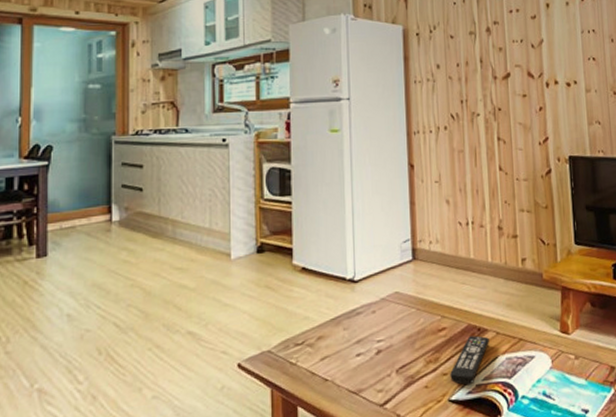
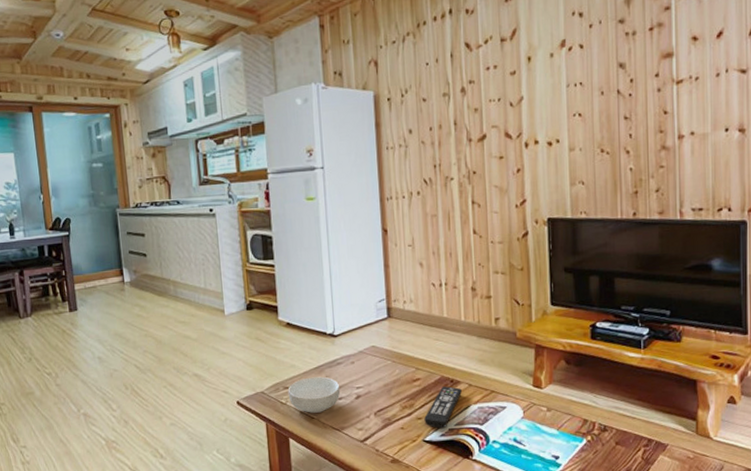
cereal bowl: none [299,329,359,374] -> present [288,376,341,413]

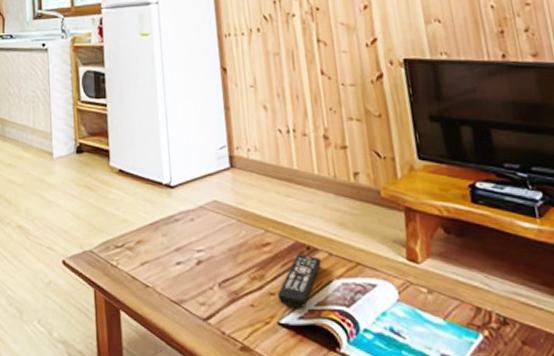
cereal bowl: present [288,376,341,413] -> none [119,235,179,280]

